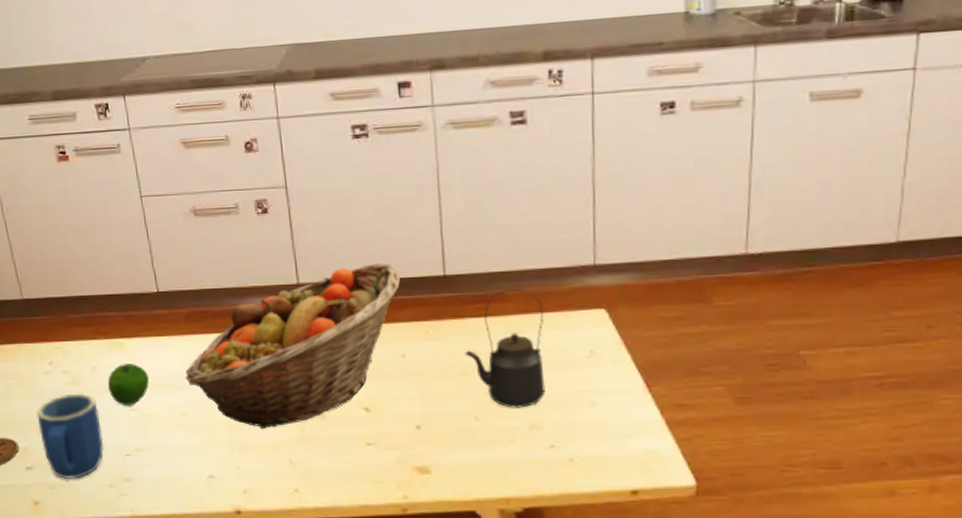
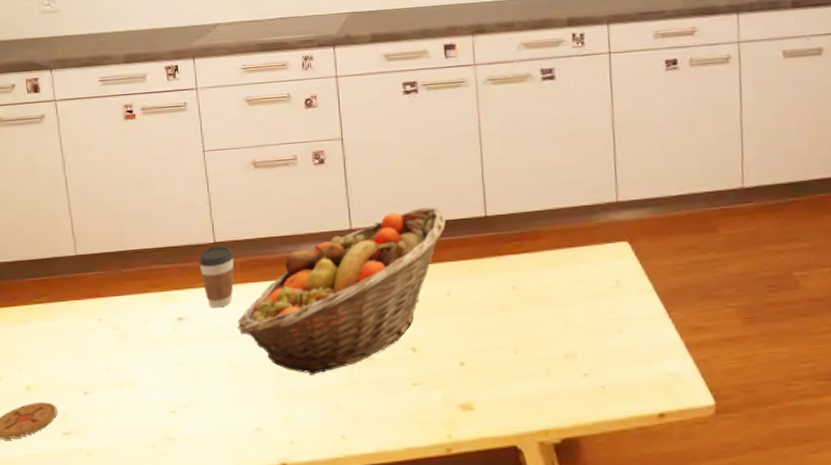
mug: present [36,393,104,480] -> none [80,349,149,444]
apple: present [108,364,149,406] -> none [158,316,200,360]
coffee cup: none [143,295,180,358] -> present [199,245,235,308]
kettle: present [464,289,545,408] -> none [504,226,578,340]

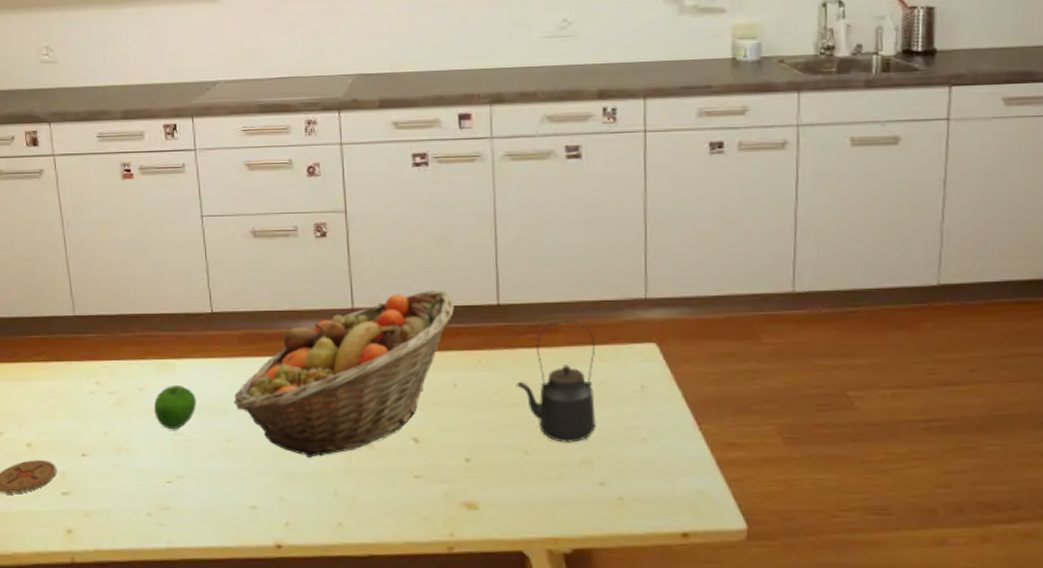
apple: none [158,316,200,360] -> present [154,386,196,430]
coffee cup: present [199,245,235,308] -> none [196,316,232,381]
kettle: none [504,226,578,340] -> present [516,320,596,443]

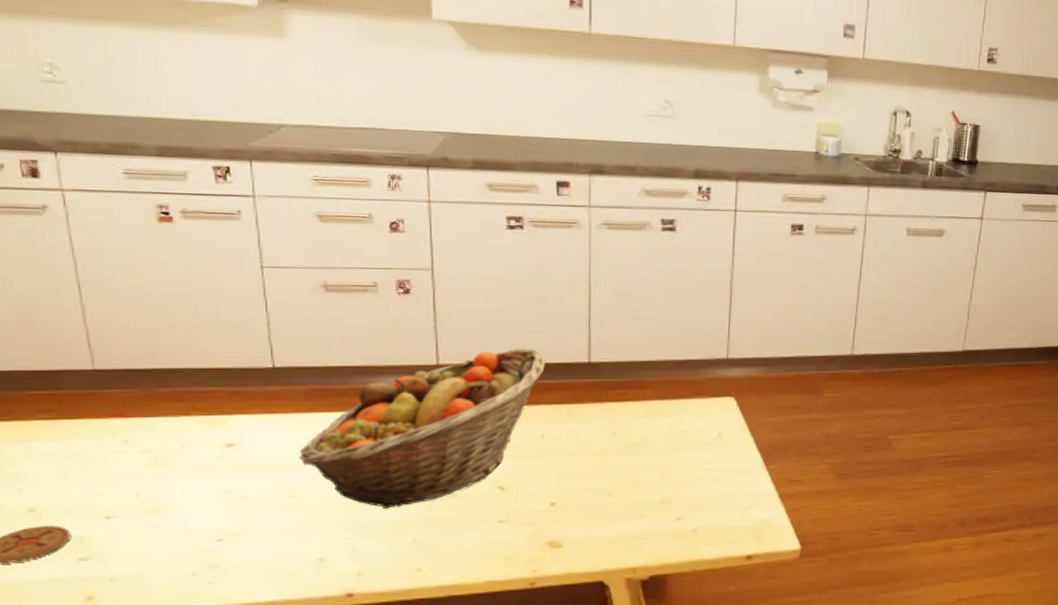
apple: present [154,386,196,430] -> none [201,442,253,488]
kettle: present [516,320,596,443] -> none [603,377,679,485]

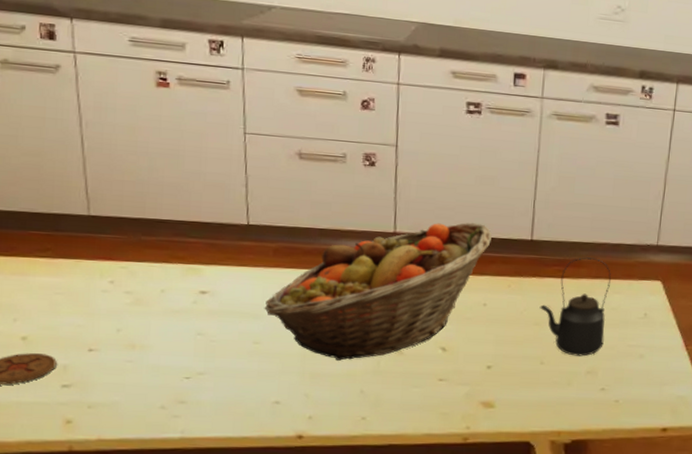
kettle: none [603,377,679,485] -> present [539,257,611,356]

